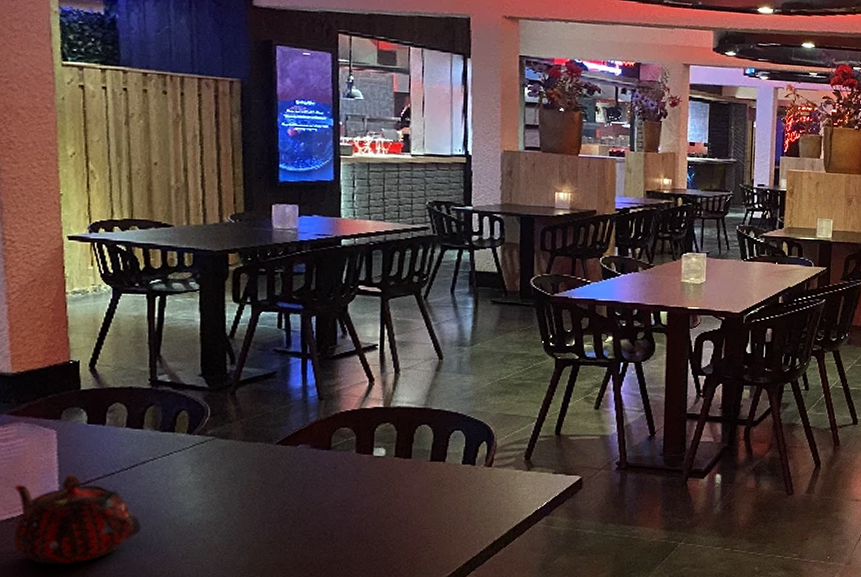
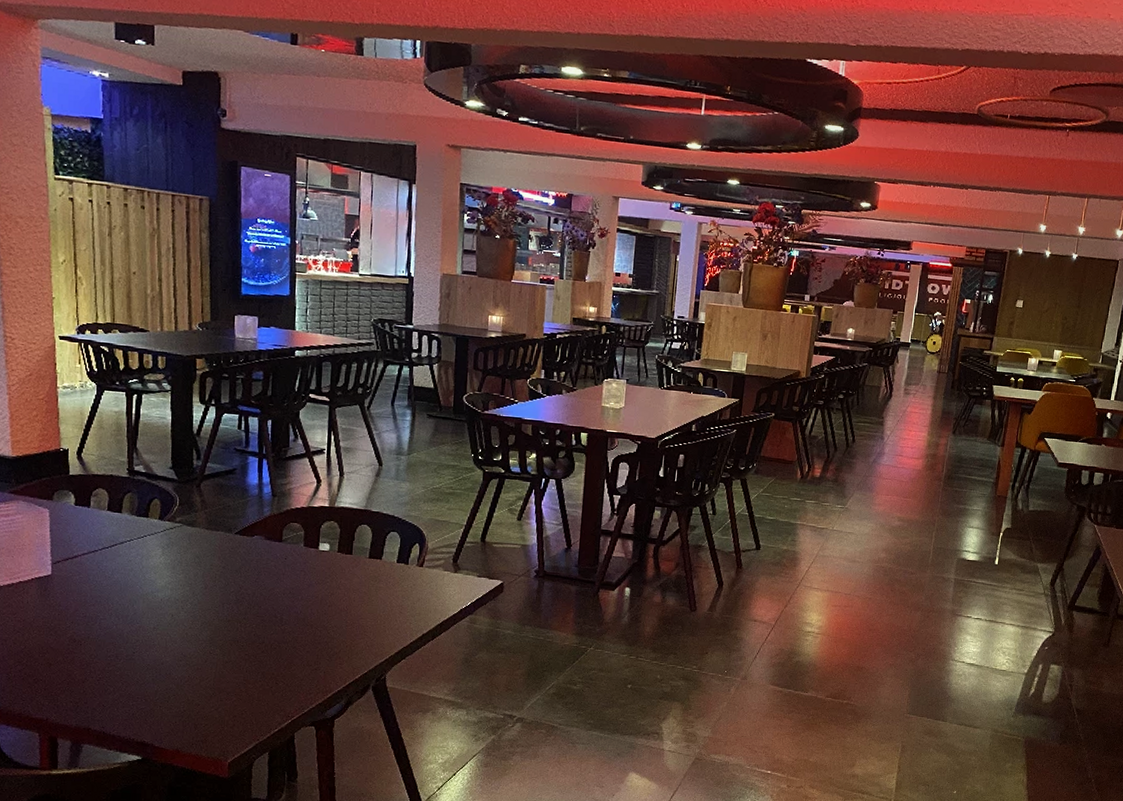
teapot: present [14,474,142,565] -> none [14,549,120,628]

